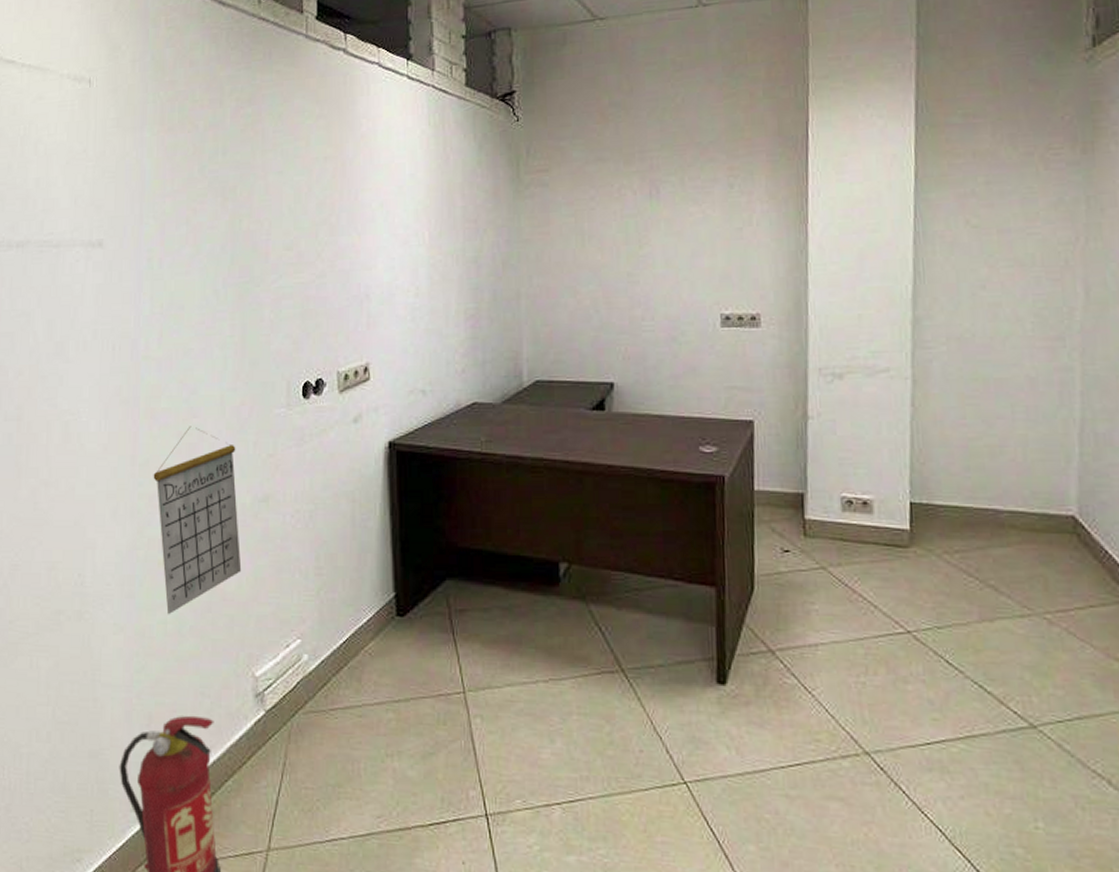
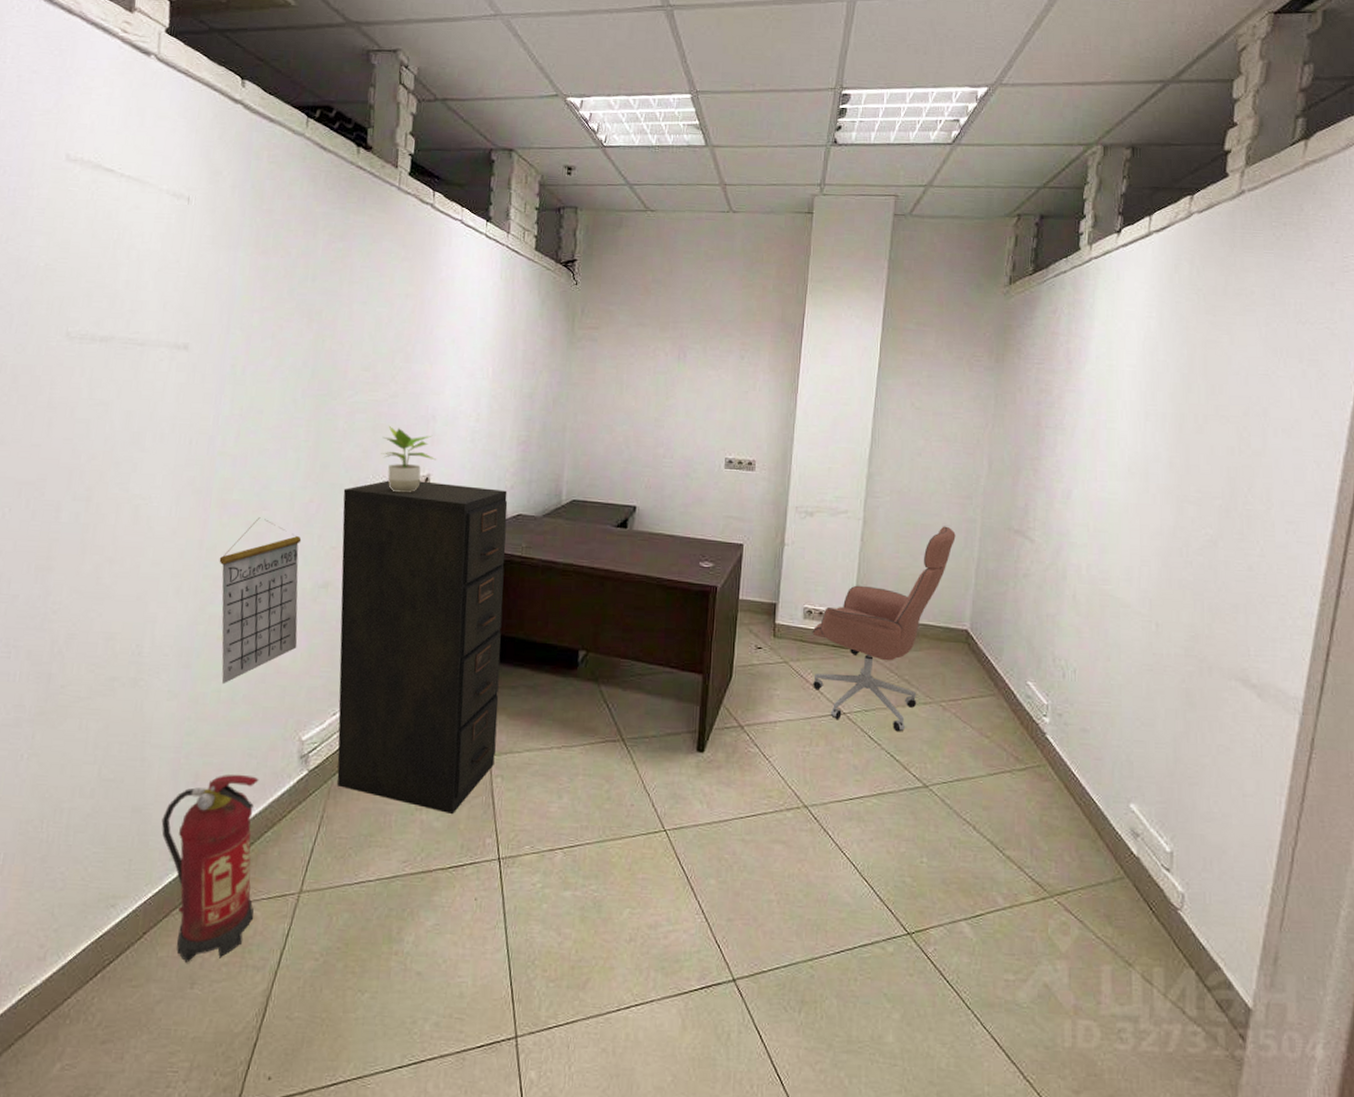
filing cabinet: none [276,371,471,761] -> present [337,480,508,814]
potted plant: none [312,311,374,387] -> present [381,426,436,493]
office chair: none [855,379,1046,655] -> present [812,526,956,732]

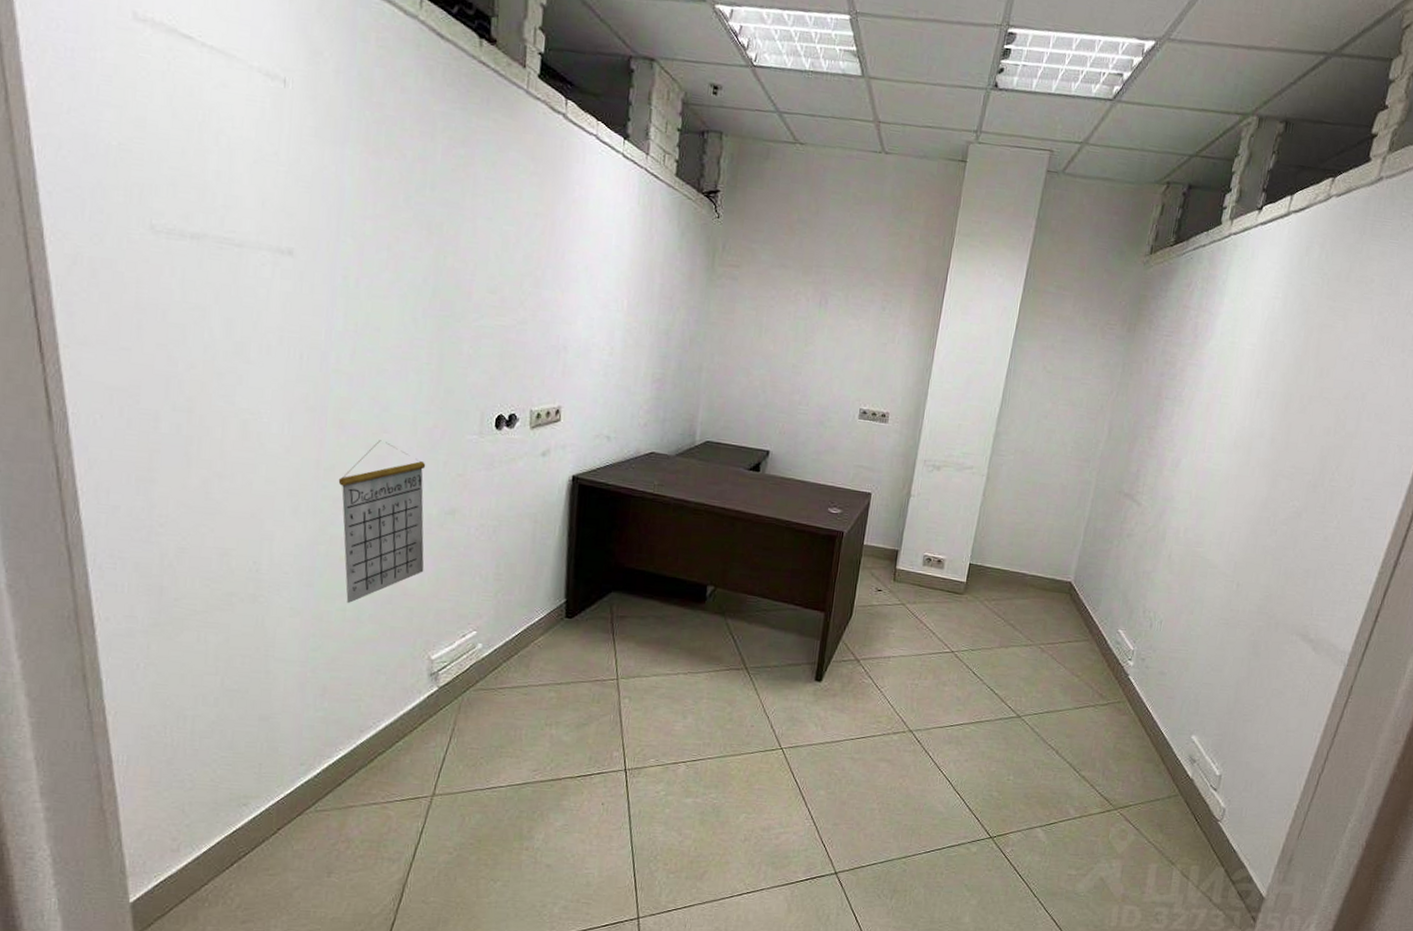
fire extinguisher: present [161,774,259,963] -> none [290,688,389,855]
filing cabinet: present [337,480,508,814] -> none [467,410,641,729]
potted plant: present [381,426,436,493] -> none [509,354,567,424]
office chair: present [812,526,956,732] -> none [925,486,1071,669]

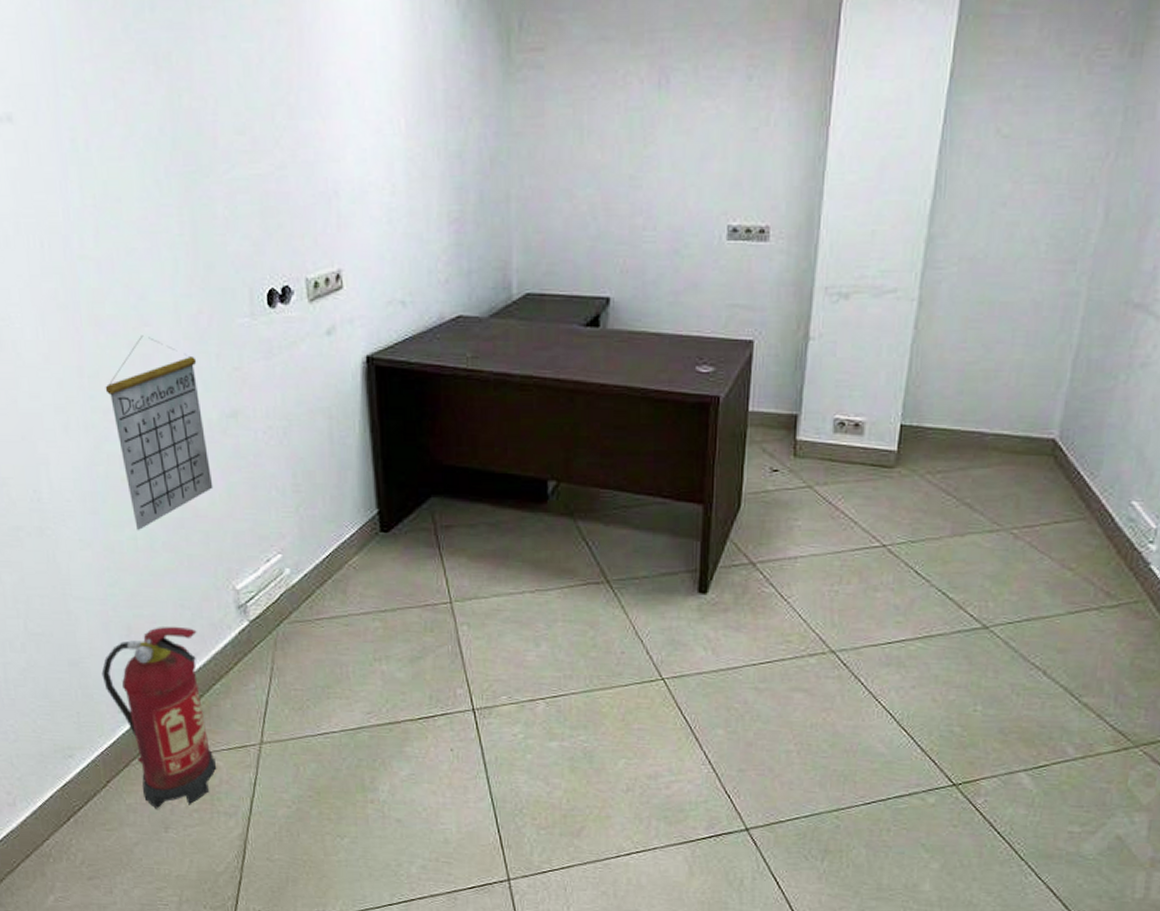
fire extinguisher: none [290,688,389,855] -> present [101,626,217,809]

